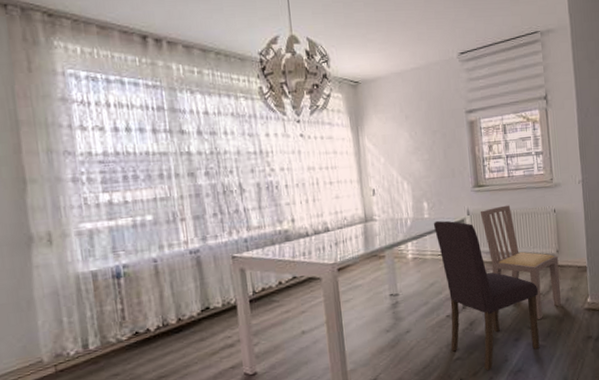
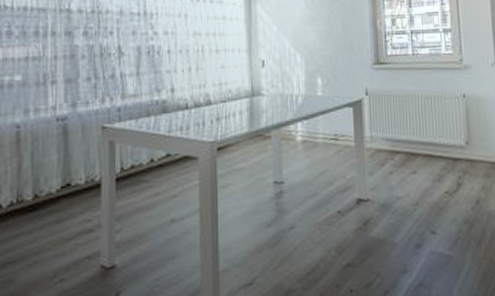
dining chair: present [433,220,540,371] -> none [327,100,446,283]
dining chair: present [480,205,561,320] -> none [380,86,471,224]

